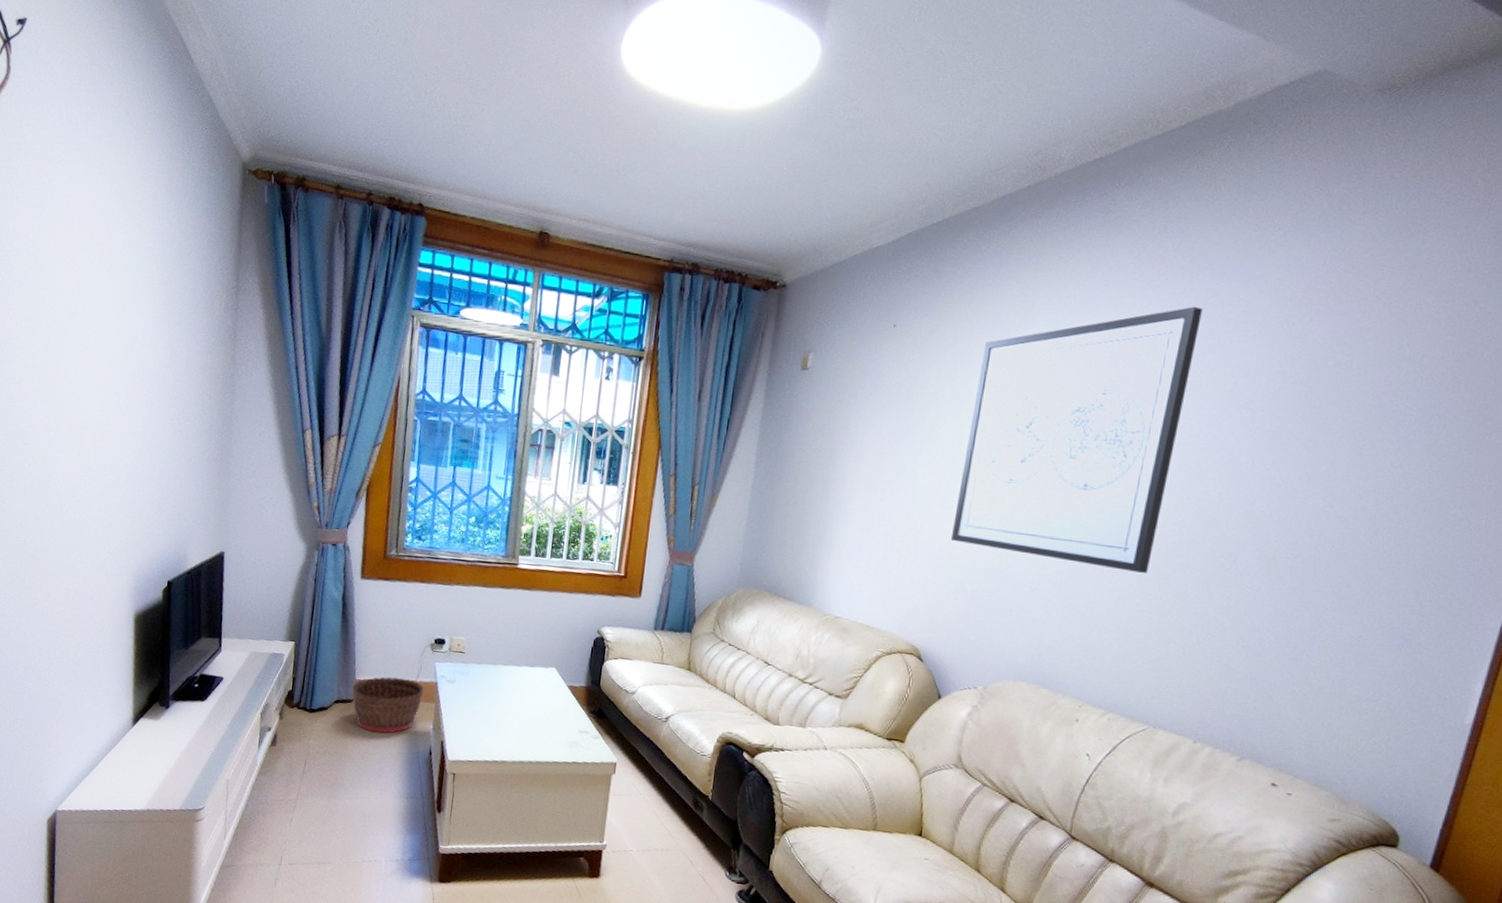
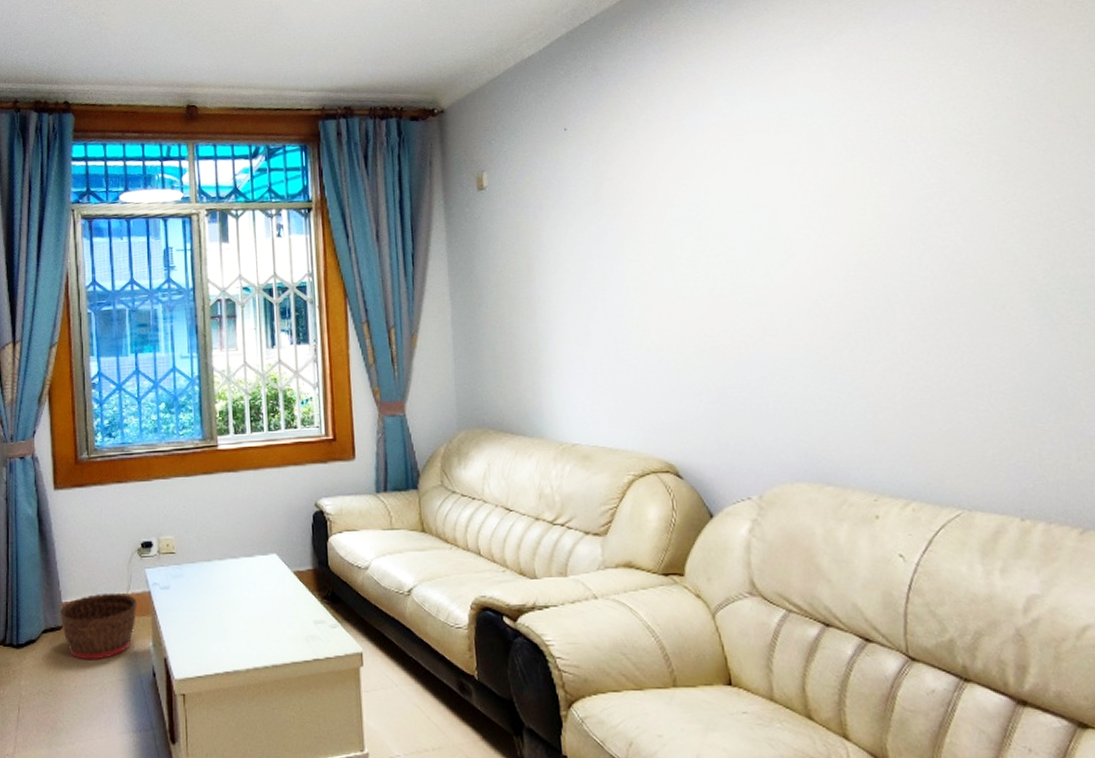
wall art: present [951,306,1203,573] -> none [665,52,910,340]

